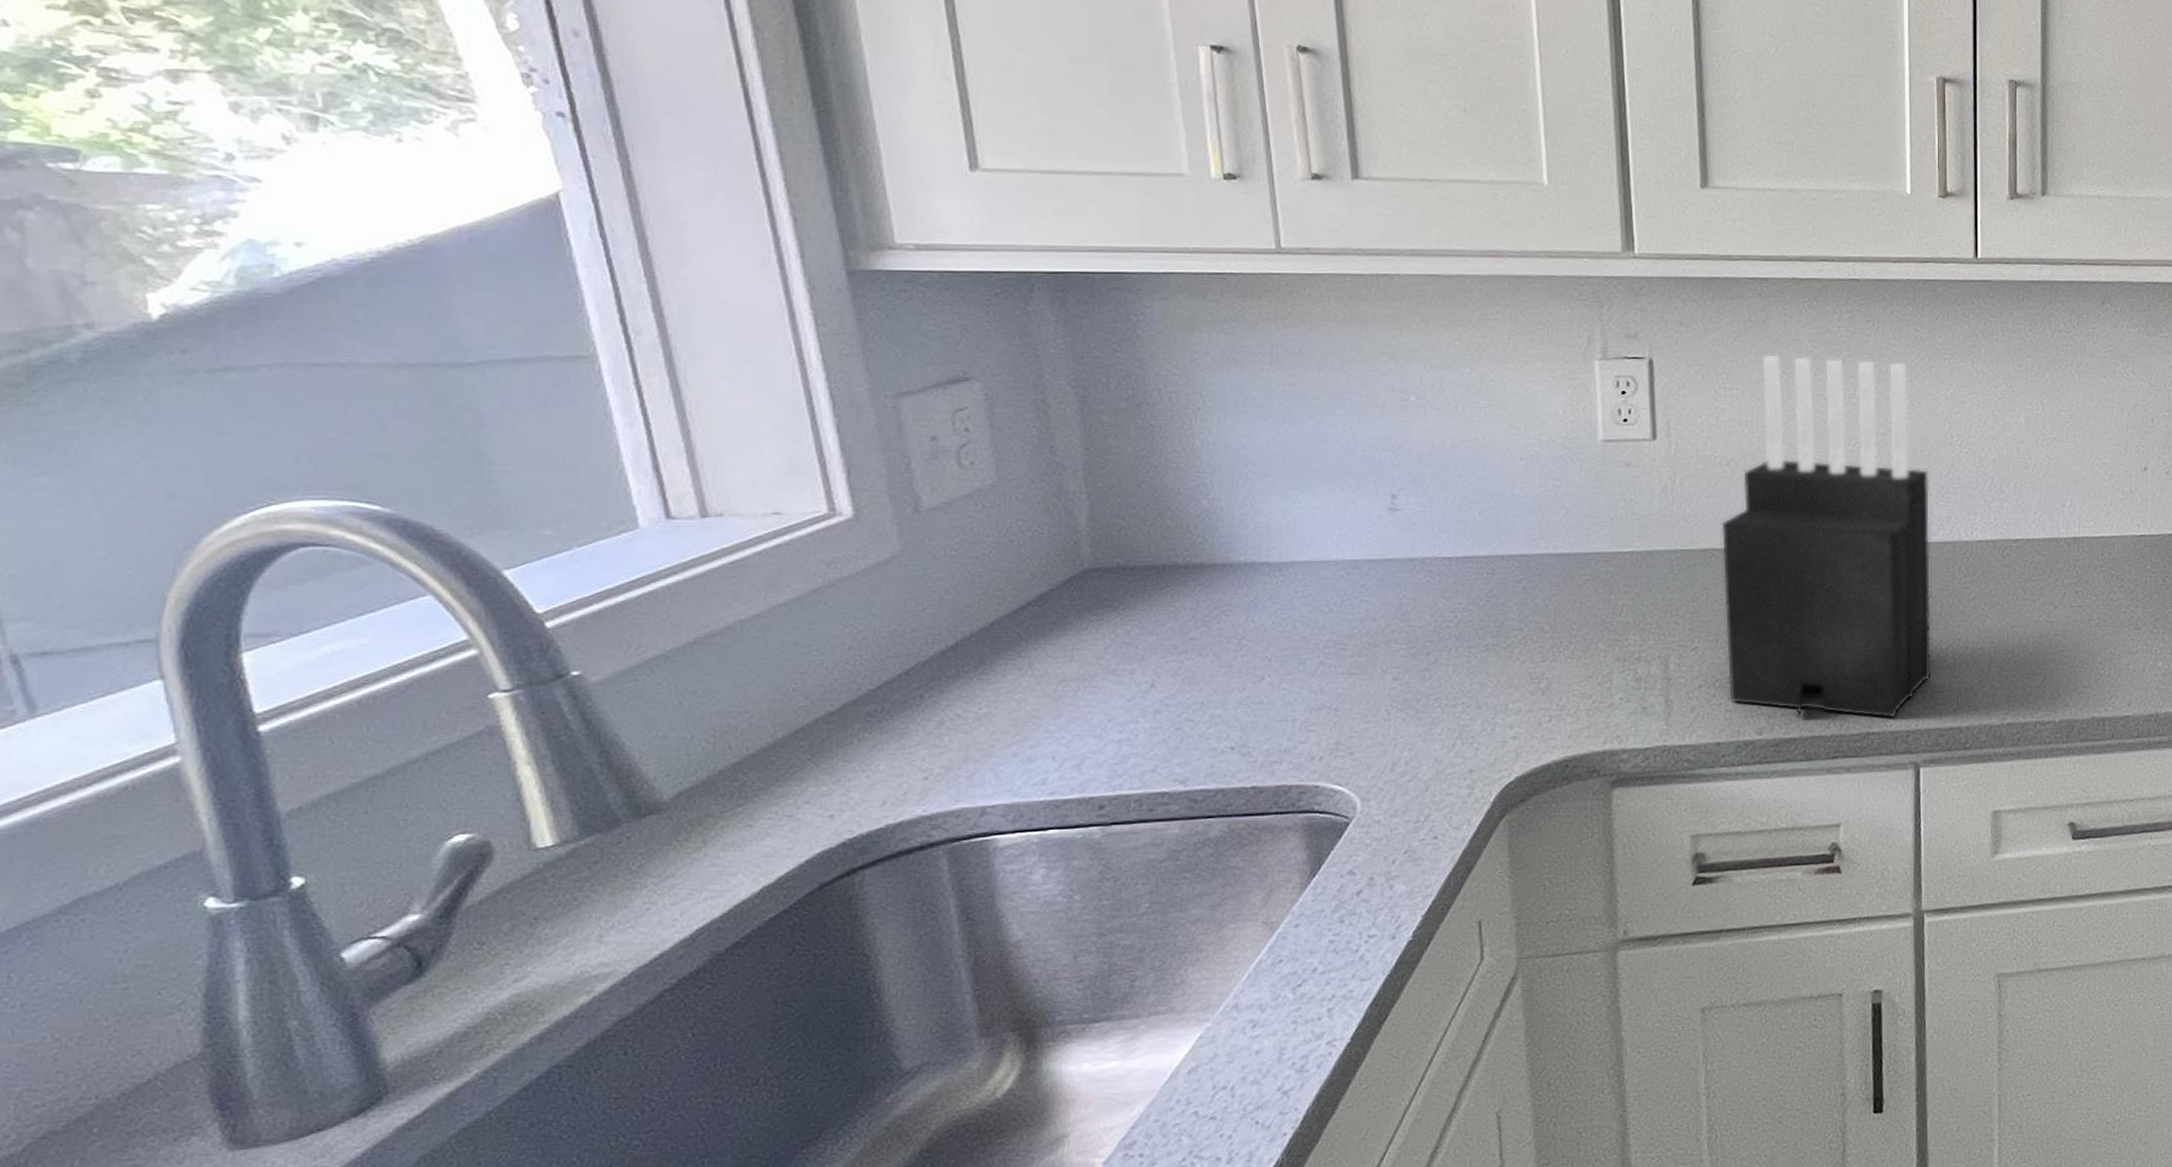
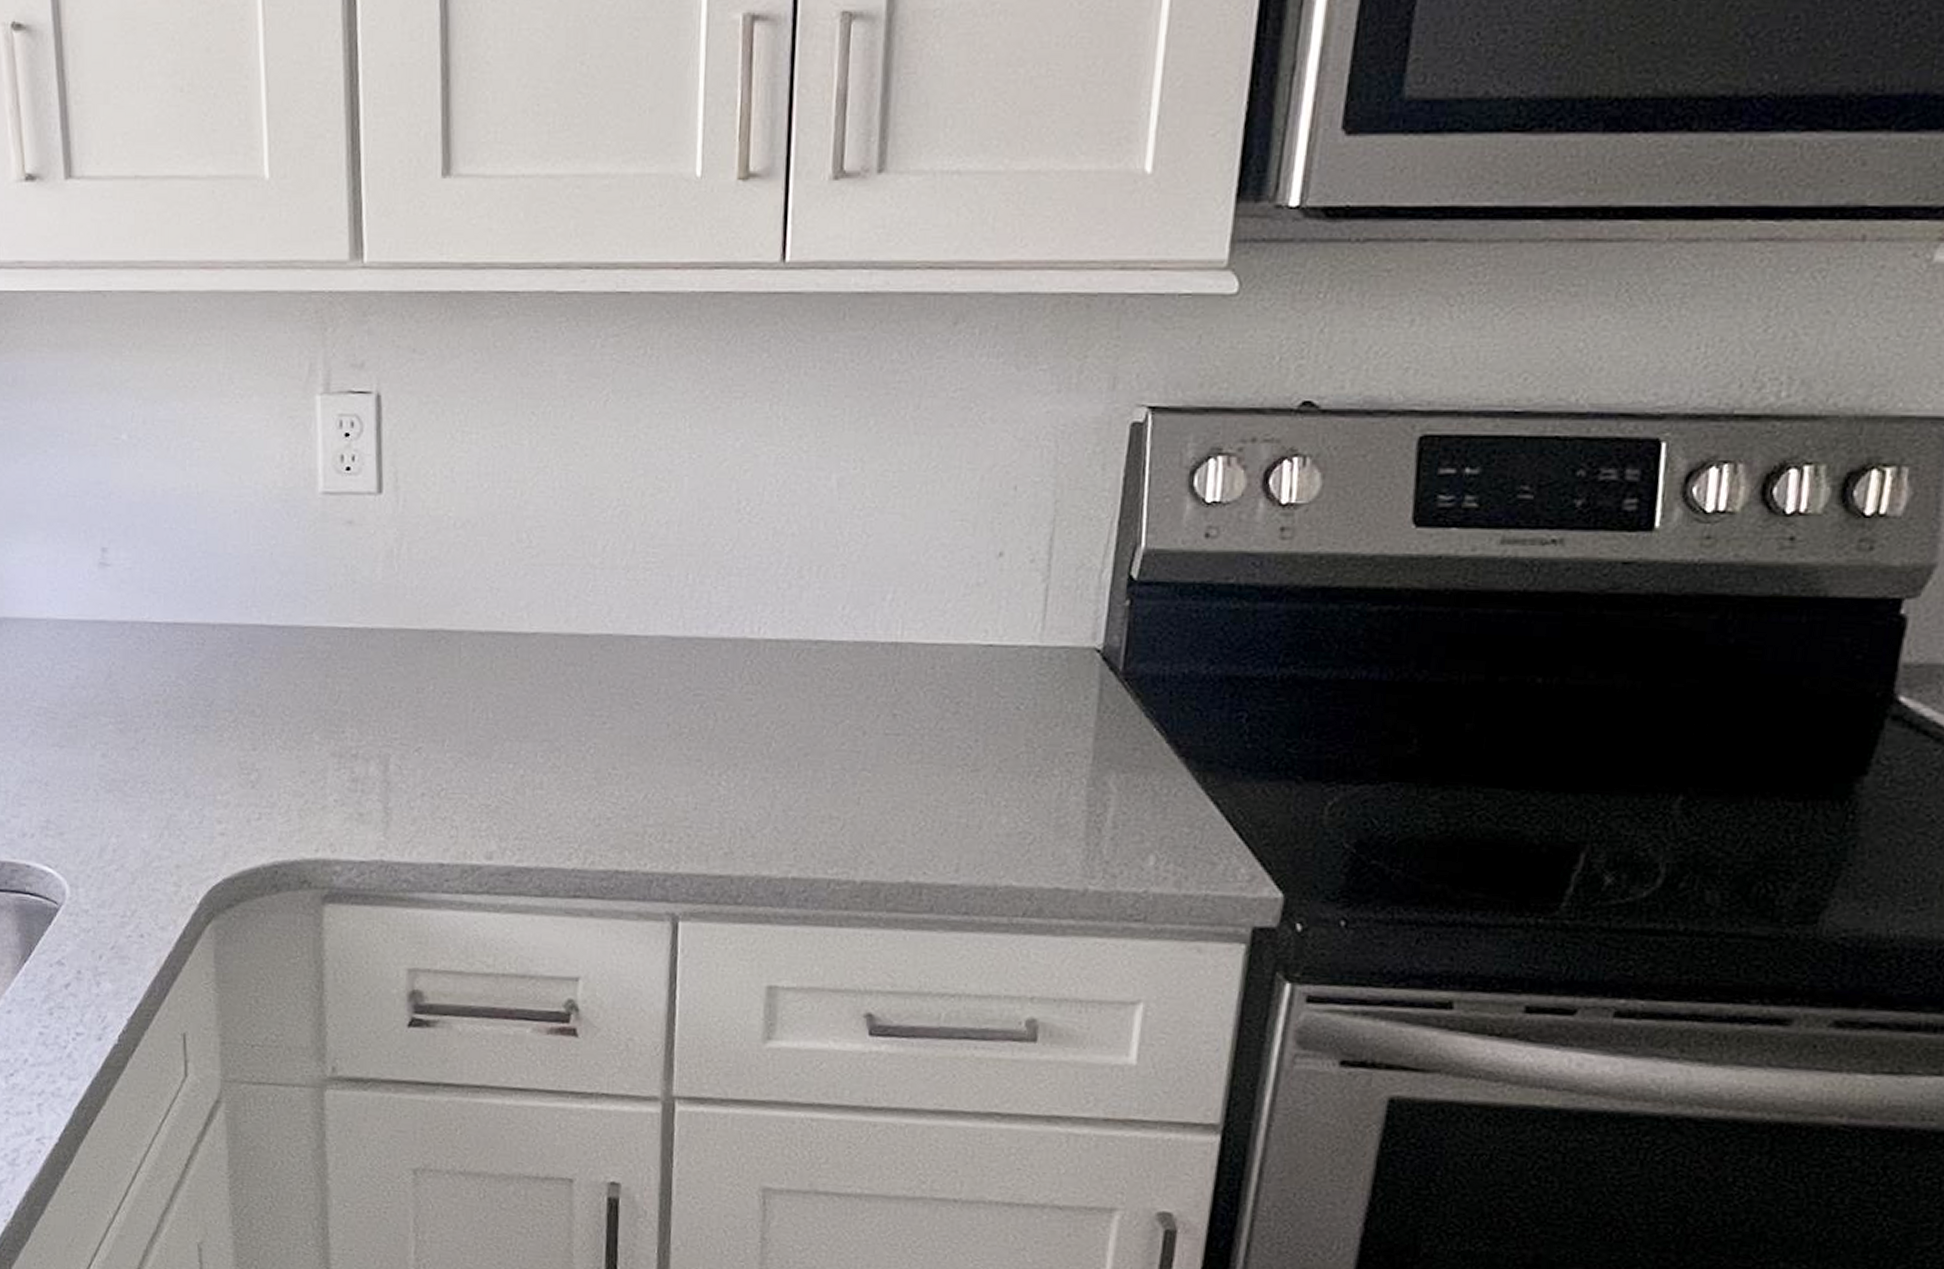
knife block: present [1721,355,1932,719] -> none [452,390,708,856]

